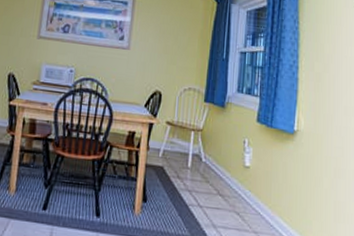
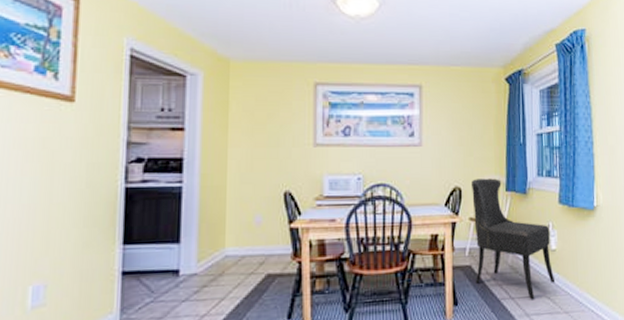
dining chair: none [166,86,247,213] -> present [471,178,556,300]

